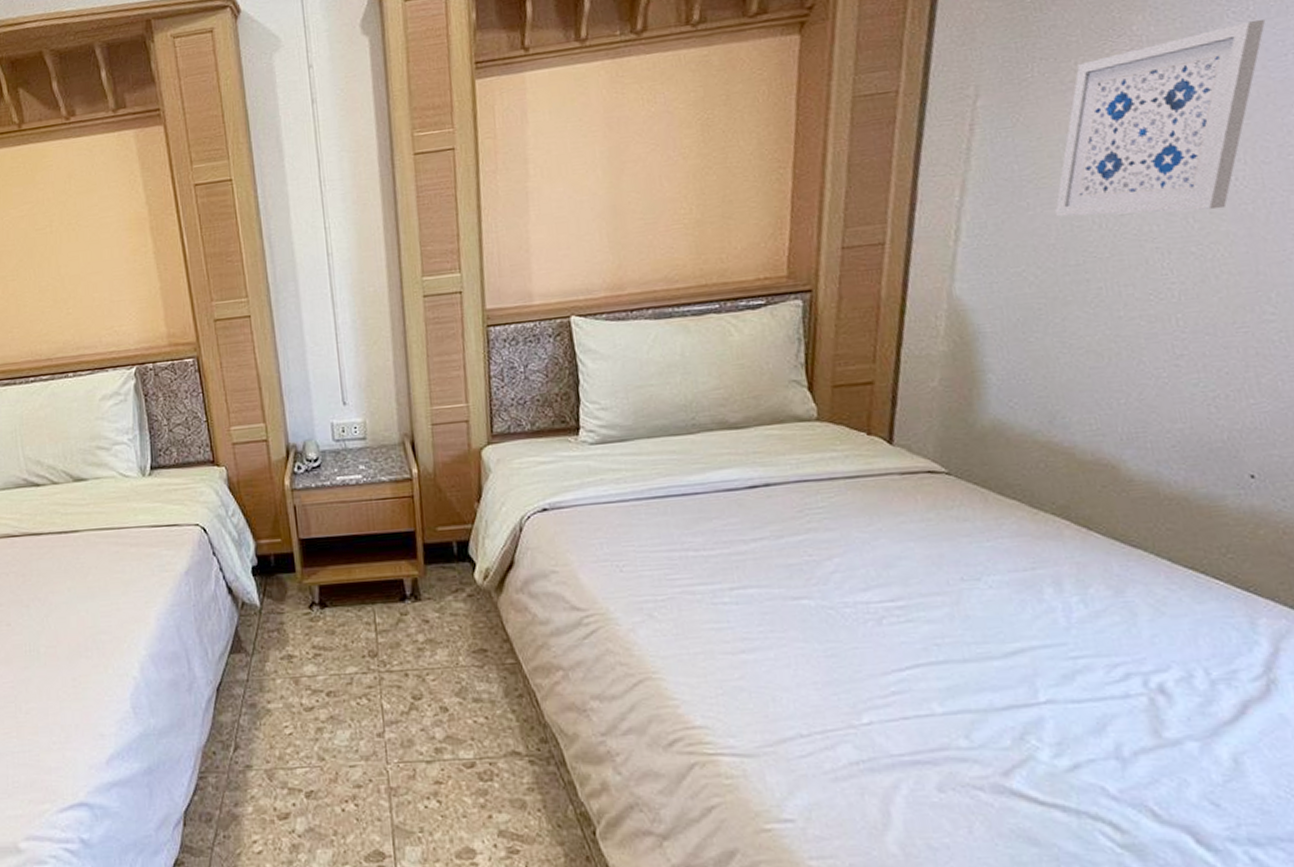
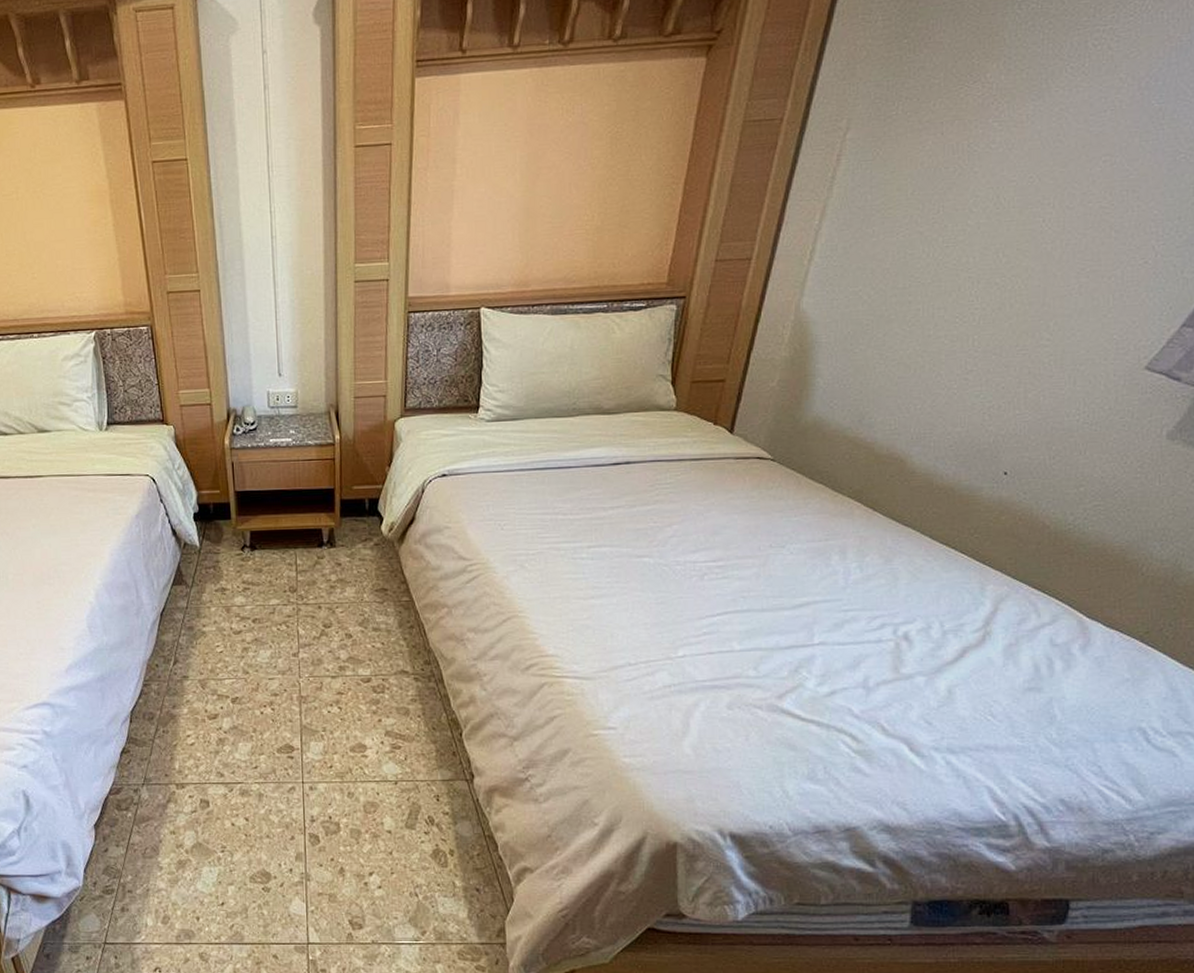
wall art: present [1054,20,1266,217] -> none [893,77,1096,247]

